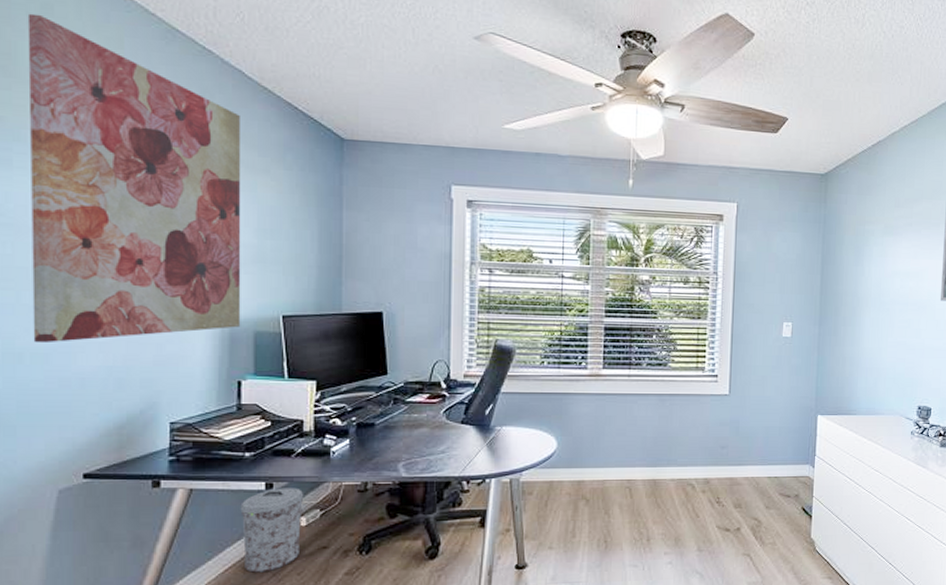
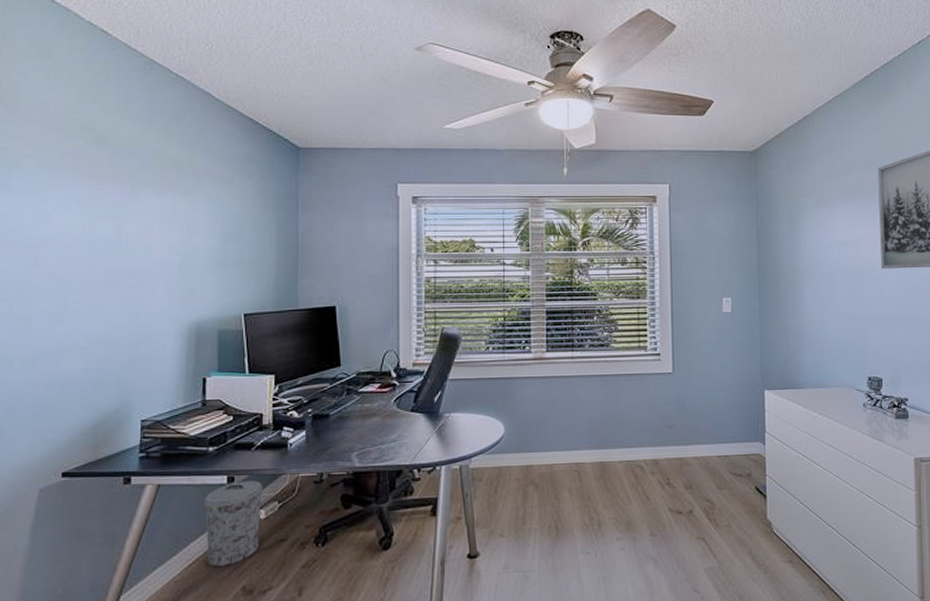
wall art: present [27,13,241,343] -> none [22,57,208,350]

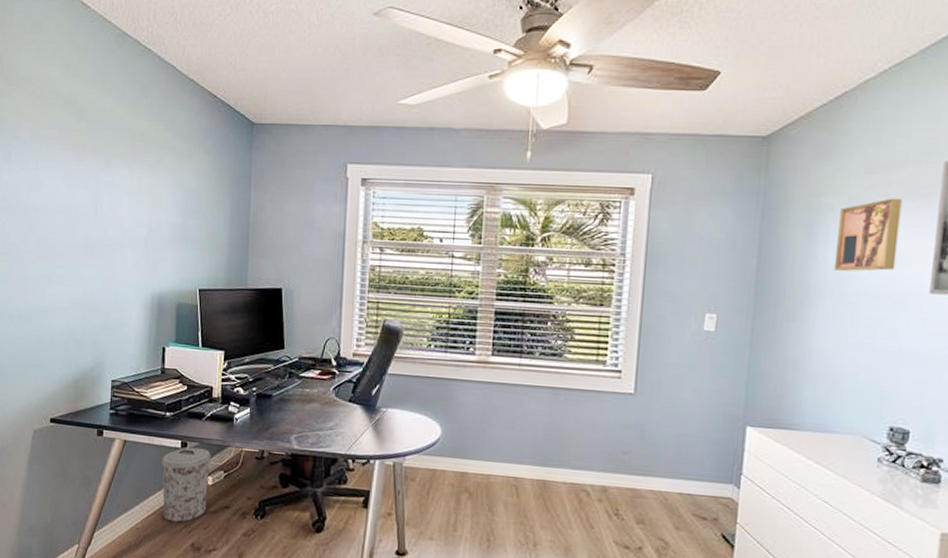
wall art: none [813,196,856,255] -> present [835,198,902,272]

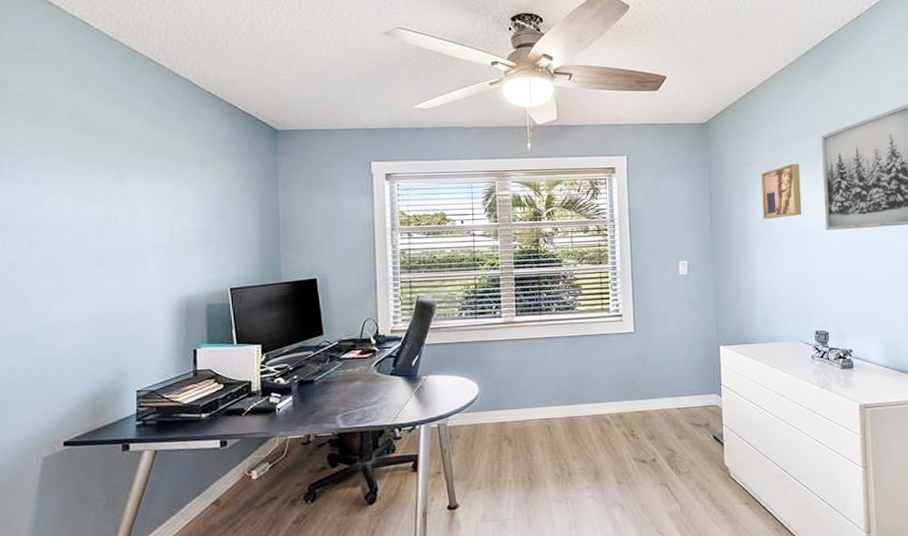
trash can: present [161,447,212,523] -> none [199,444,255,525]

